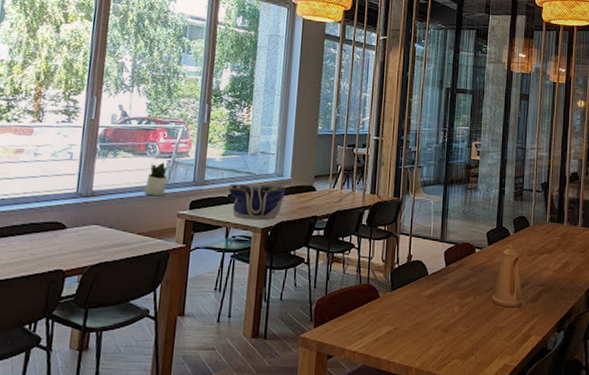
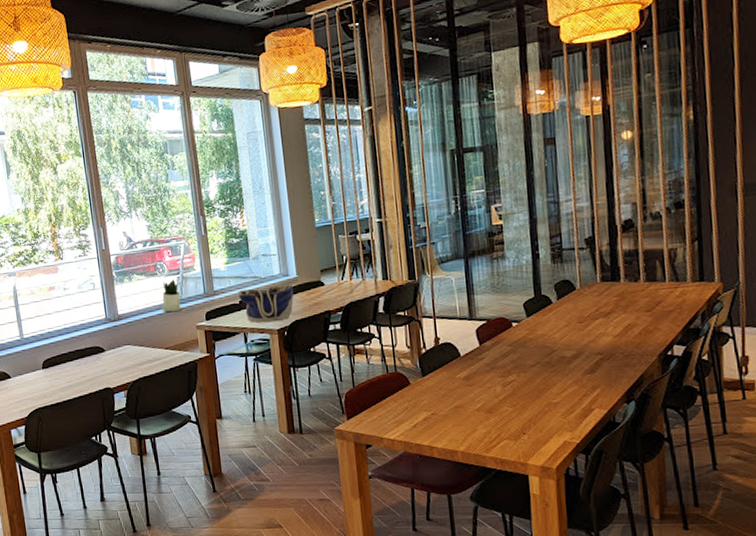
coffee pot: present [491,245,524,308] -> none [539,313,579,382]

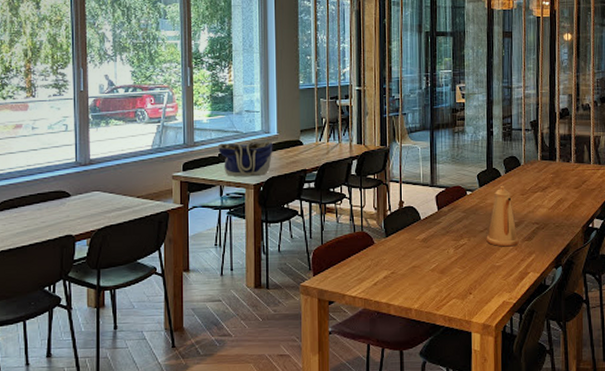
planter: present [161,279,182,313] -> none [137,127,159,161]
coffee pot: none [539,313,579,382] -> present [486,185,519,247]

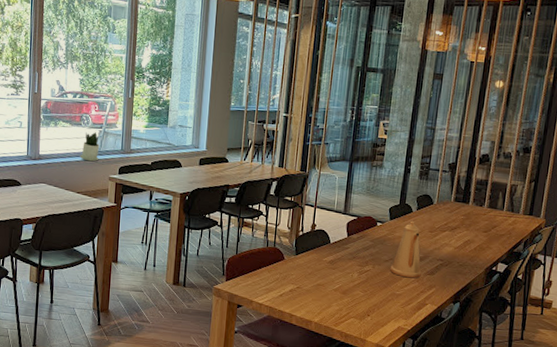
planter: none [137,127,159,161] -> present [80,132,100,162]
tote bag: present [218,141,273,176] -> none [151,153,201,186]

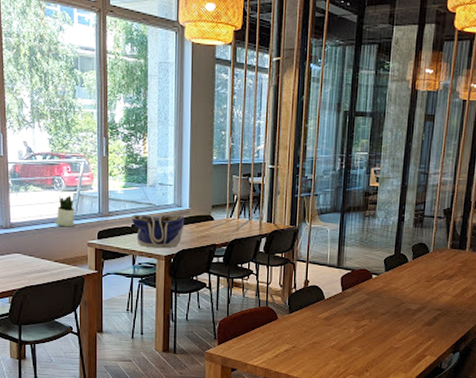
tote bag: none [151,153,201,186] -> present [132,214,185,248]
coffee pot: present [390,220,422,279] -> none [387,271,420,330]

